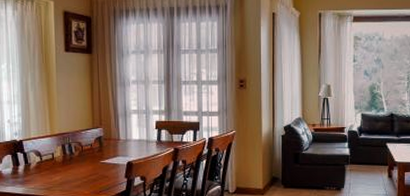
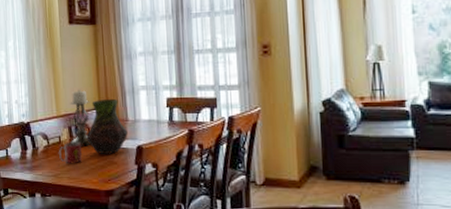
mug: none [51,158,74,178] -> present [58,141,82,164]
candle holder: none [63,111,84,162] -> present [70,89,92,146]
vase: none [79,121,119,169] -> present [86,99,128,154]

